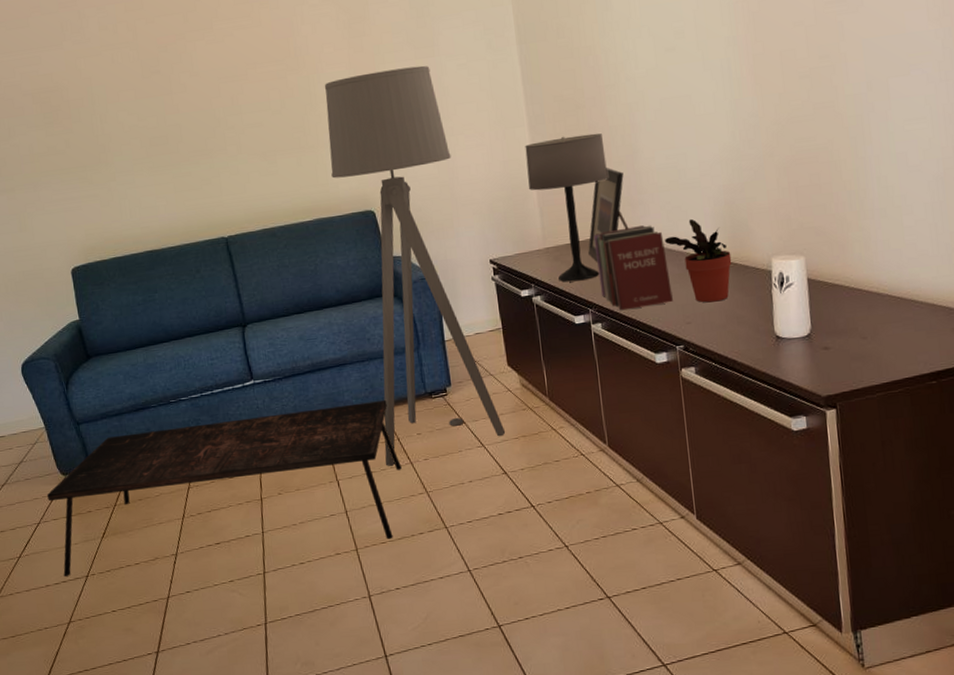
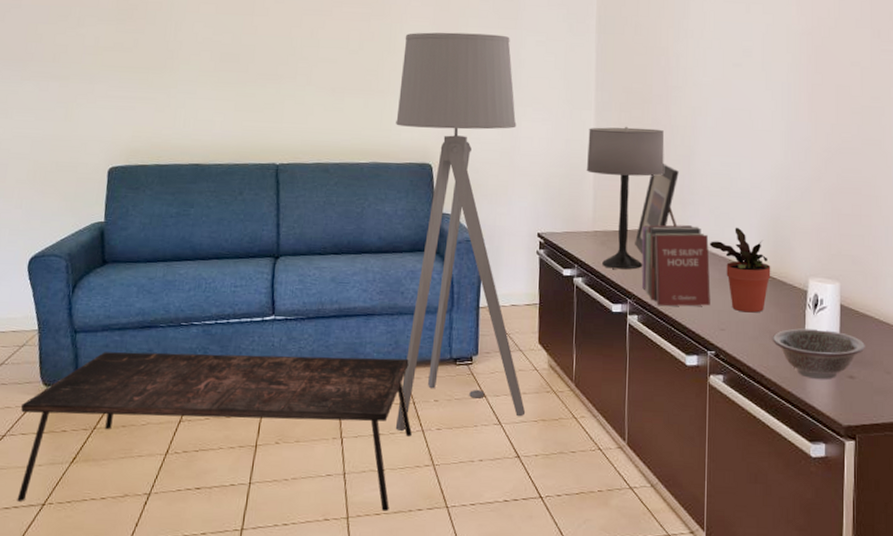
decorative bowl: none [740,305,838,357] -> present [772,328,865,380]

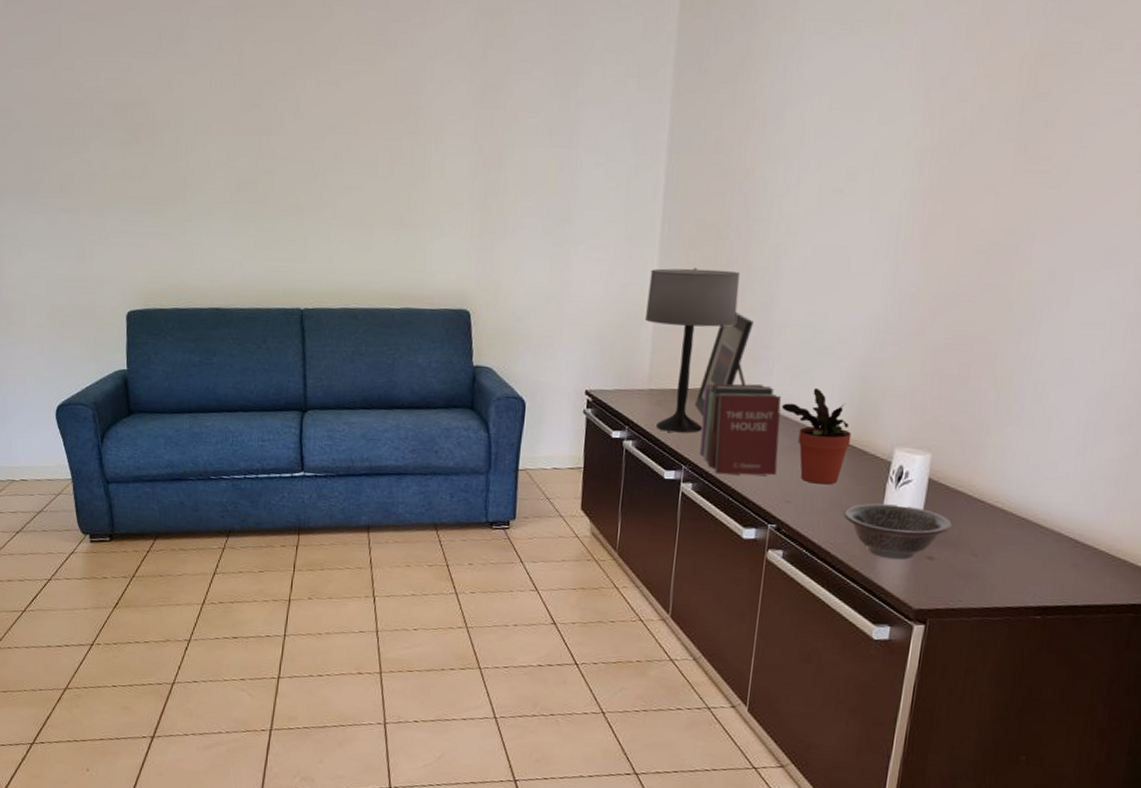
coffee table: present [17,351,412,511] -> none [62,503,445,669]
floor lamp: present [395,32,526,432] -> none [428,152,567,594]

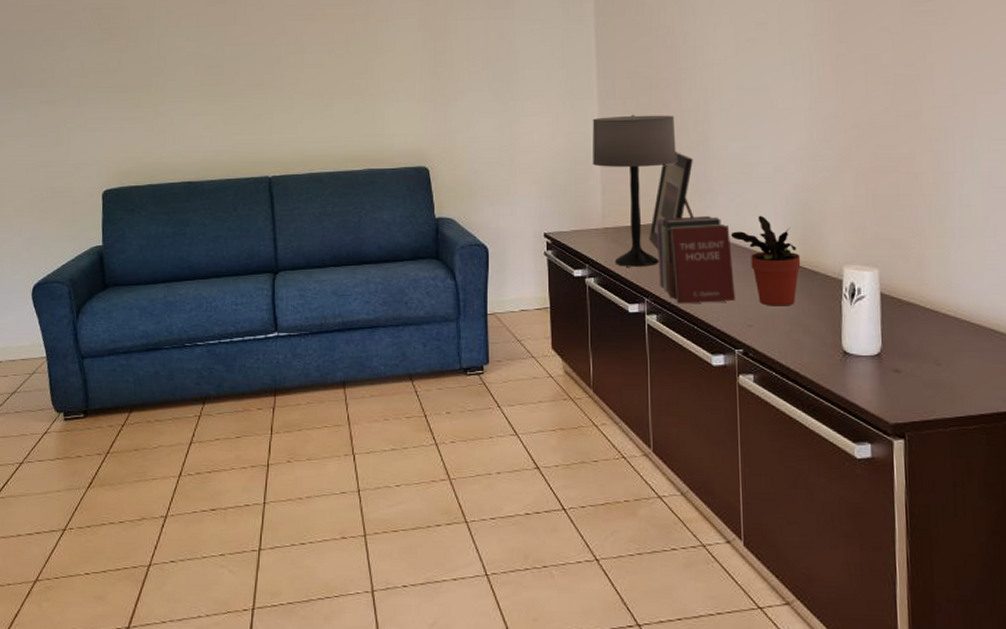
decorative bowl: present [843,503,952,561] -> none [805,321,911,376]

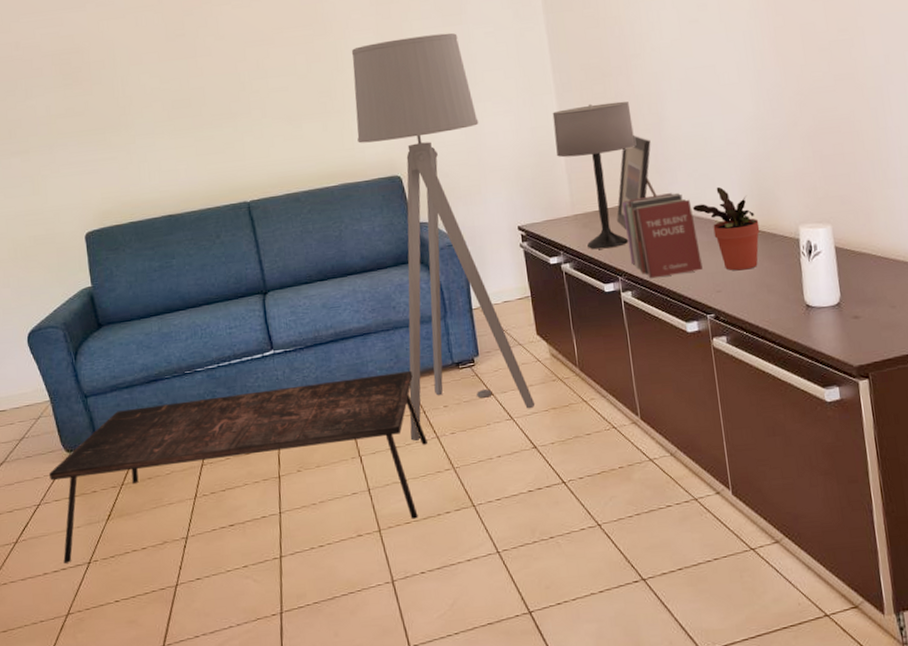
coffee table: none [35,371,425,528] -> present [48,371,428,563]
floor lamp: none [388,26,543,446] -> present [351,32,536,442]

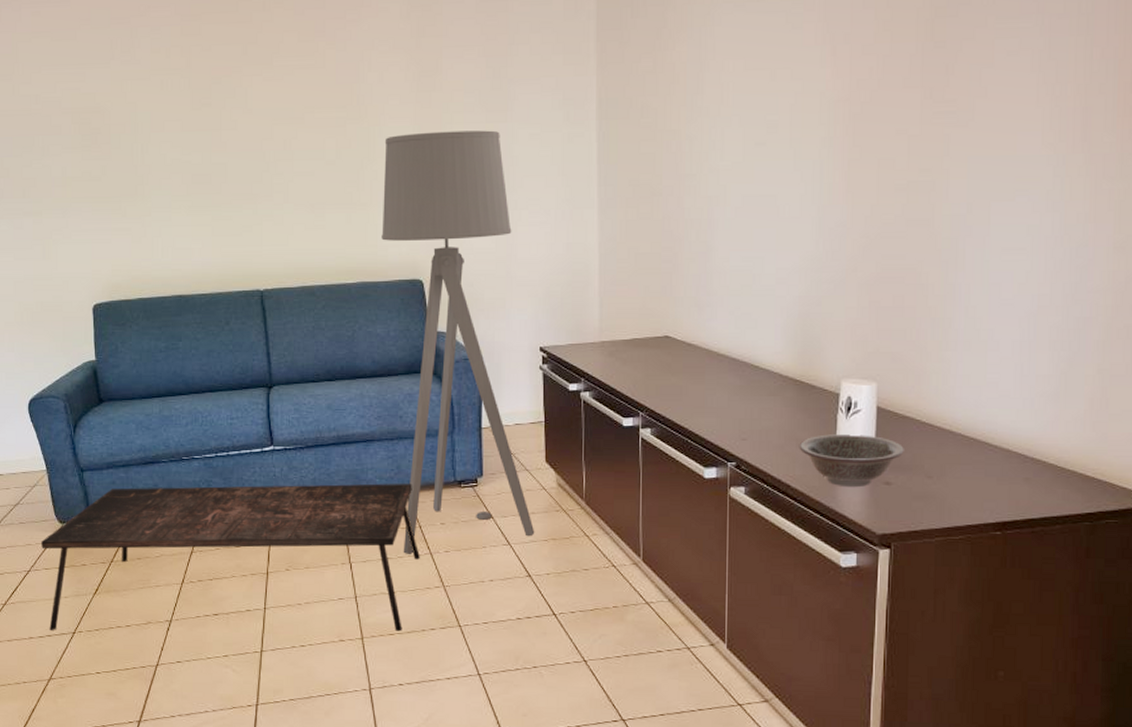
table lamp: present [552,101,635,250] -> none [590,223,677,381]
picture frame: present [616,135,657,231] -> none [646,263,694,364]
books: present [621,192,703,279] -> none [653,330,731,418]
potted plant: present [692,186,760,271] -> none [728,328,799,420]
decorative bowl: none [769,274,866,326] -> present [799,434,904,488]

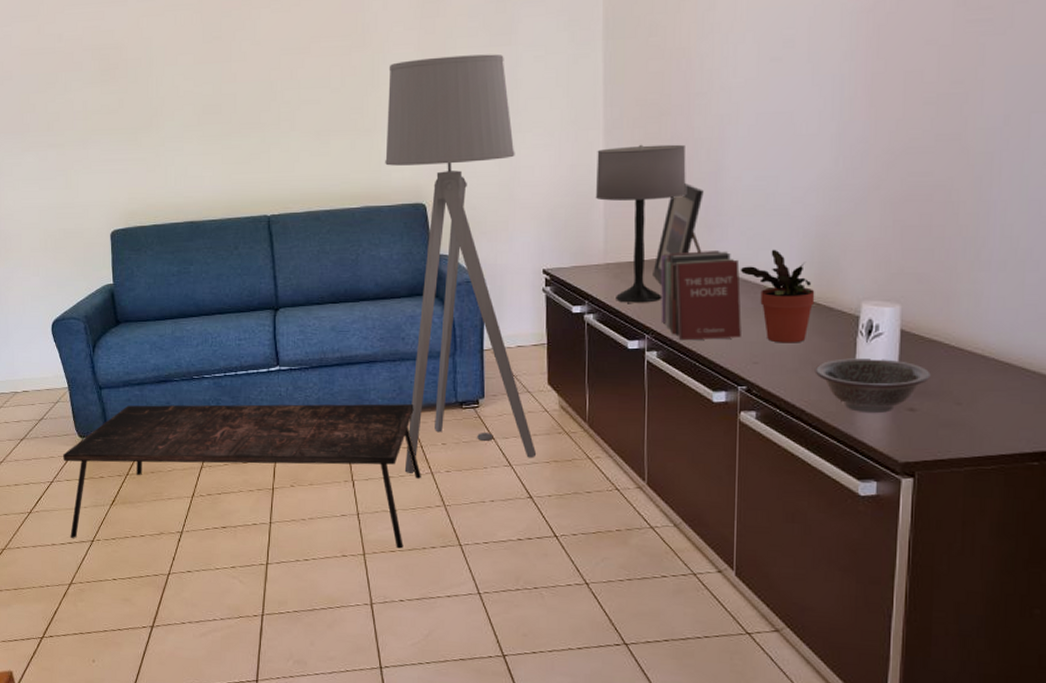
table lamp: none [590,223,677,381] -> present [595,144,686,303]
picture frame: none [646,263,694,364] -> present [653,183,704,286]
books: none [653,330,731,418] -> present [660,251,742,341]
potted plant: none [728,328,799,420] -> present [740,249,815,343]

